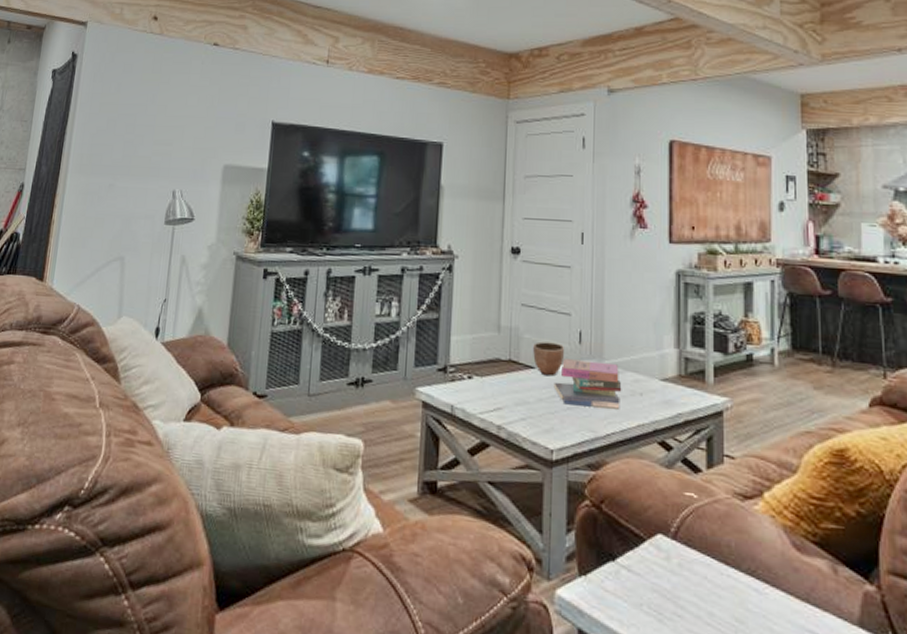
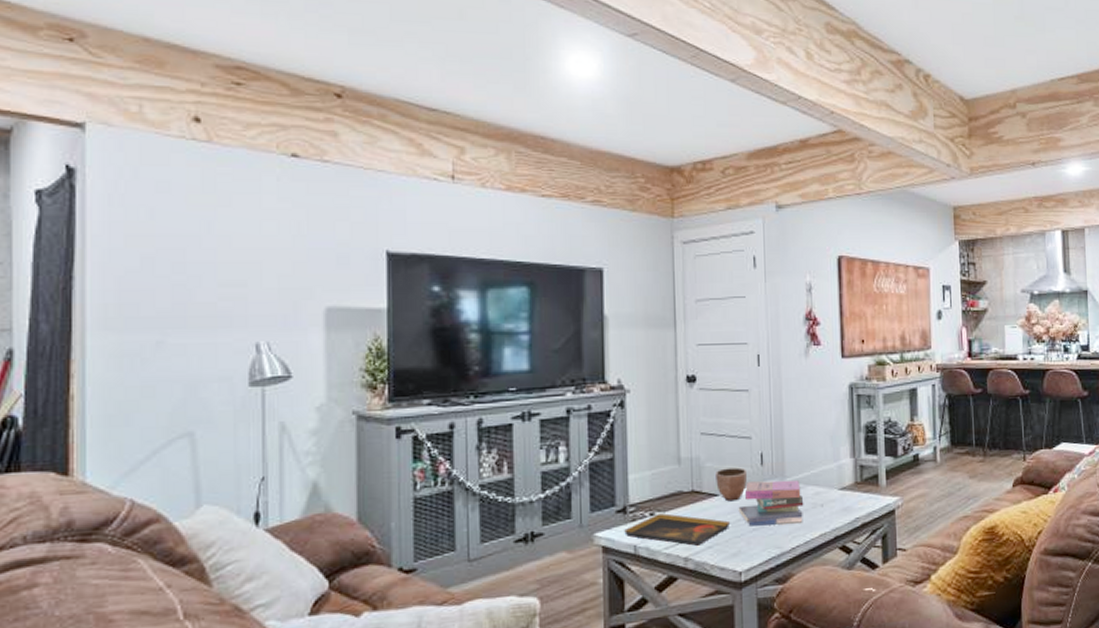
decorative tray: none [443,378,546,416] -> present [624,513,731,546]

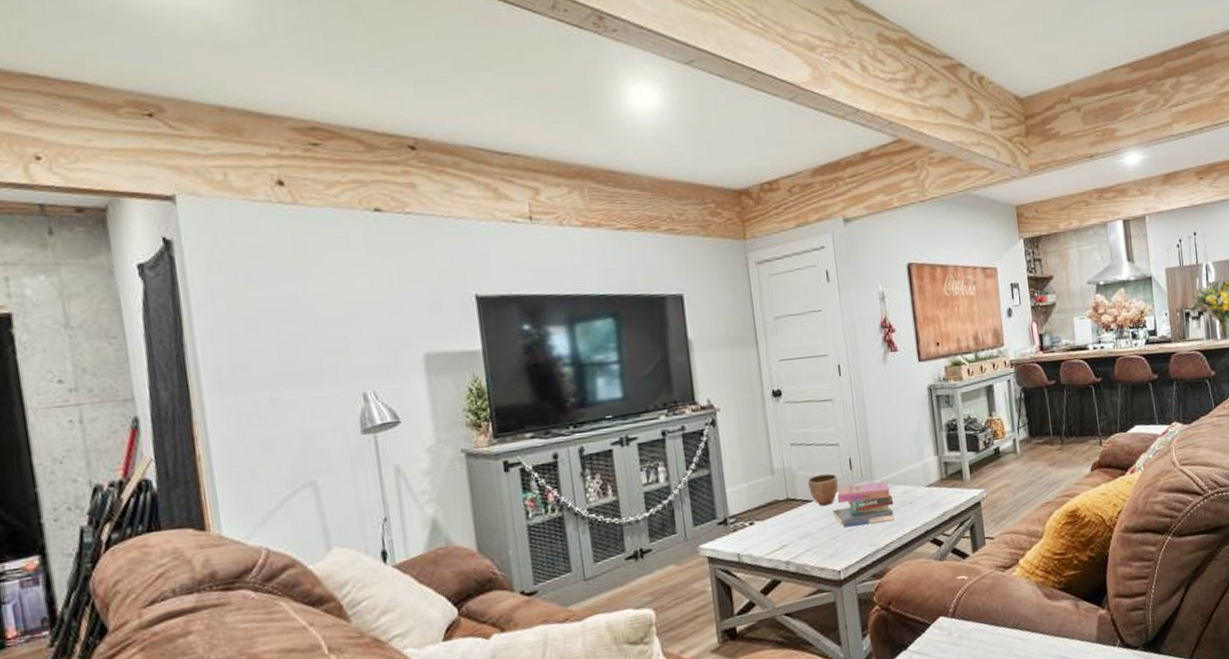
decorative tray: present [624,513,731,546] -> none [727,521,827,550]

